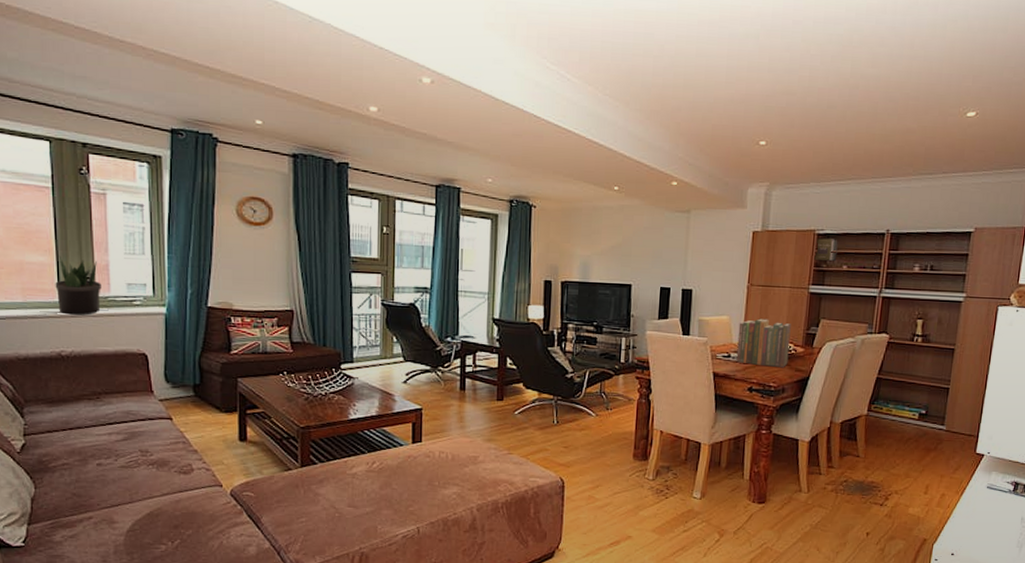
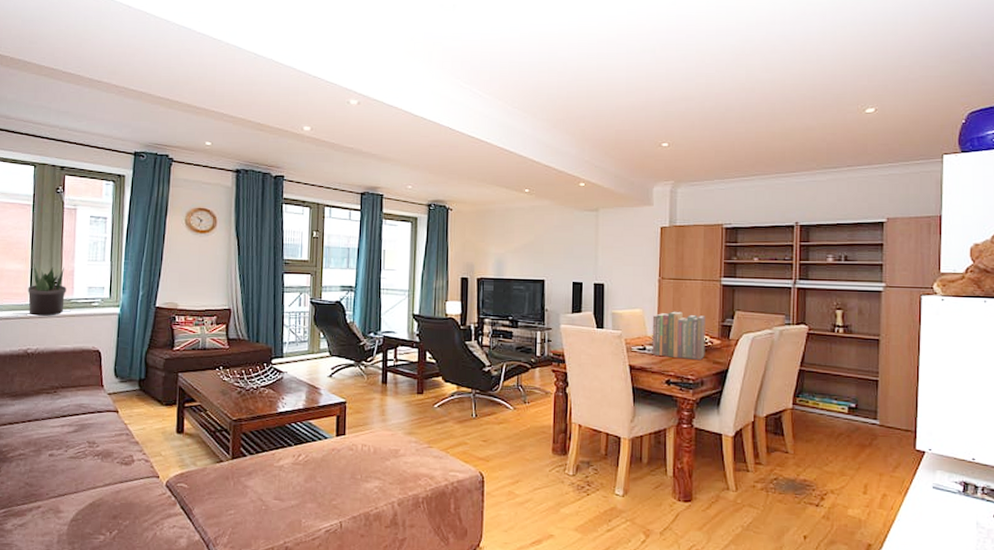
books: present [814,238,838,262] -> none [724,232,747,255]

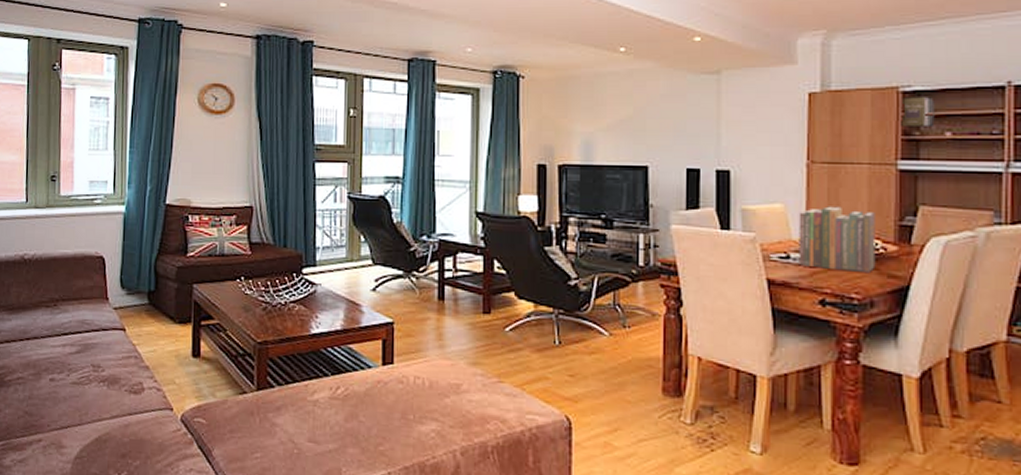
planter: present [28,264,67,317] -> none [23,154,66,217]
books: none [724,232,747,255] -> present [901,97,935,128]

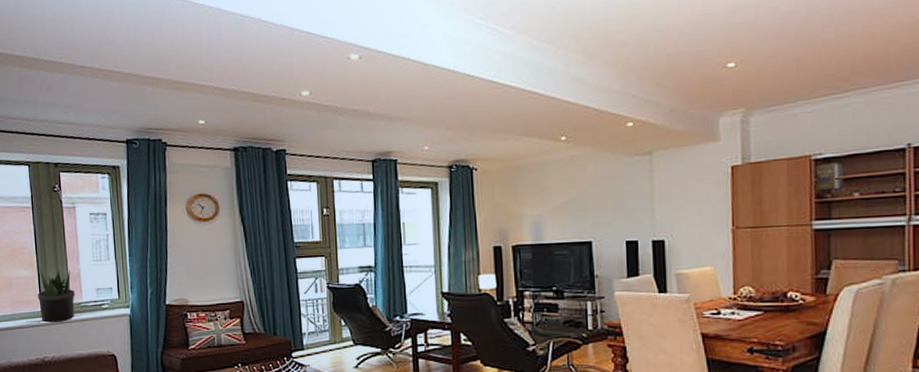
planter: none [23,154,66,217] -> present [37,269,75,324]
books: present [798,206,876,274] -> none [726,265,796,323]

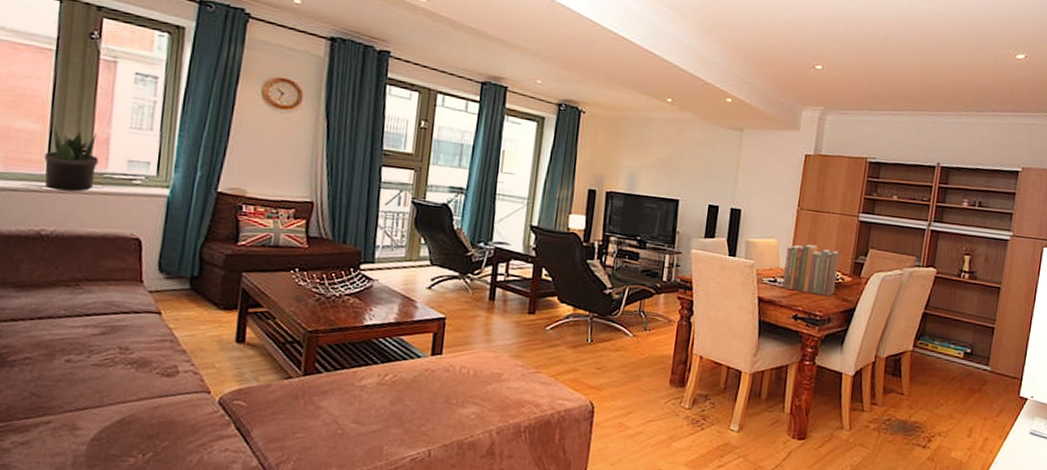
books: none [726,265,796,323] -> present [782,244,840,297]
books: present [814,162,844,192] -> none [865,166,889,192]

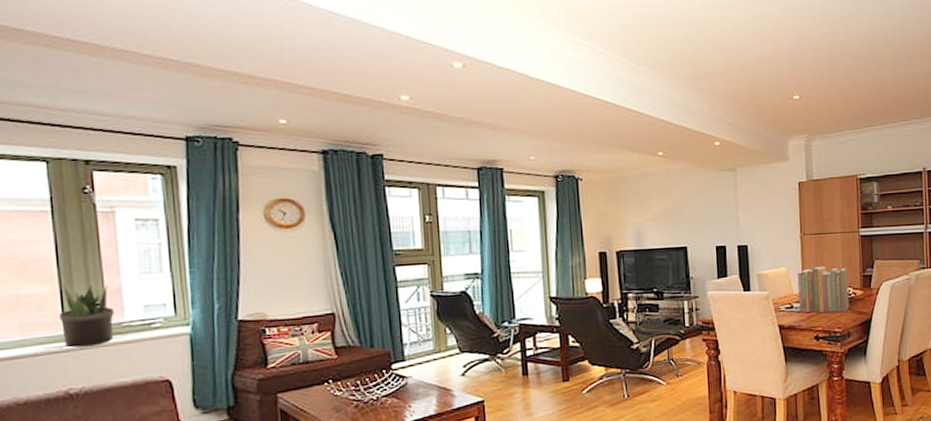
books: none [865,166,889,192] -> present [860,181,881,205]

